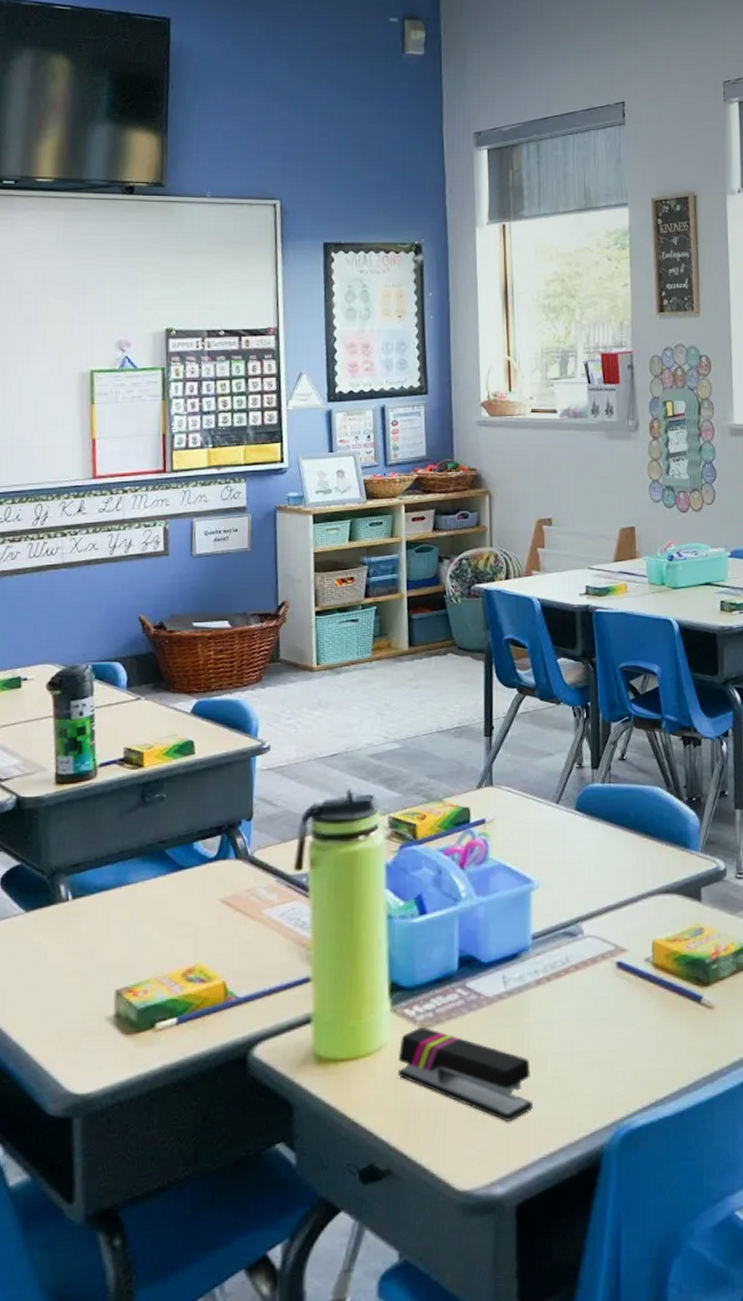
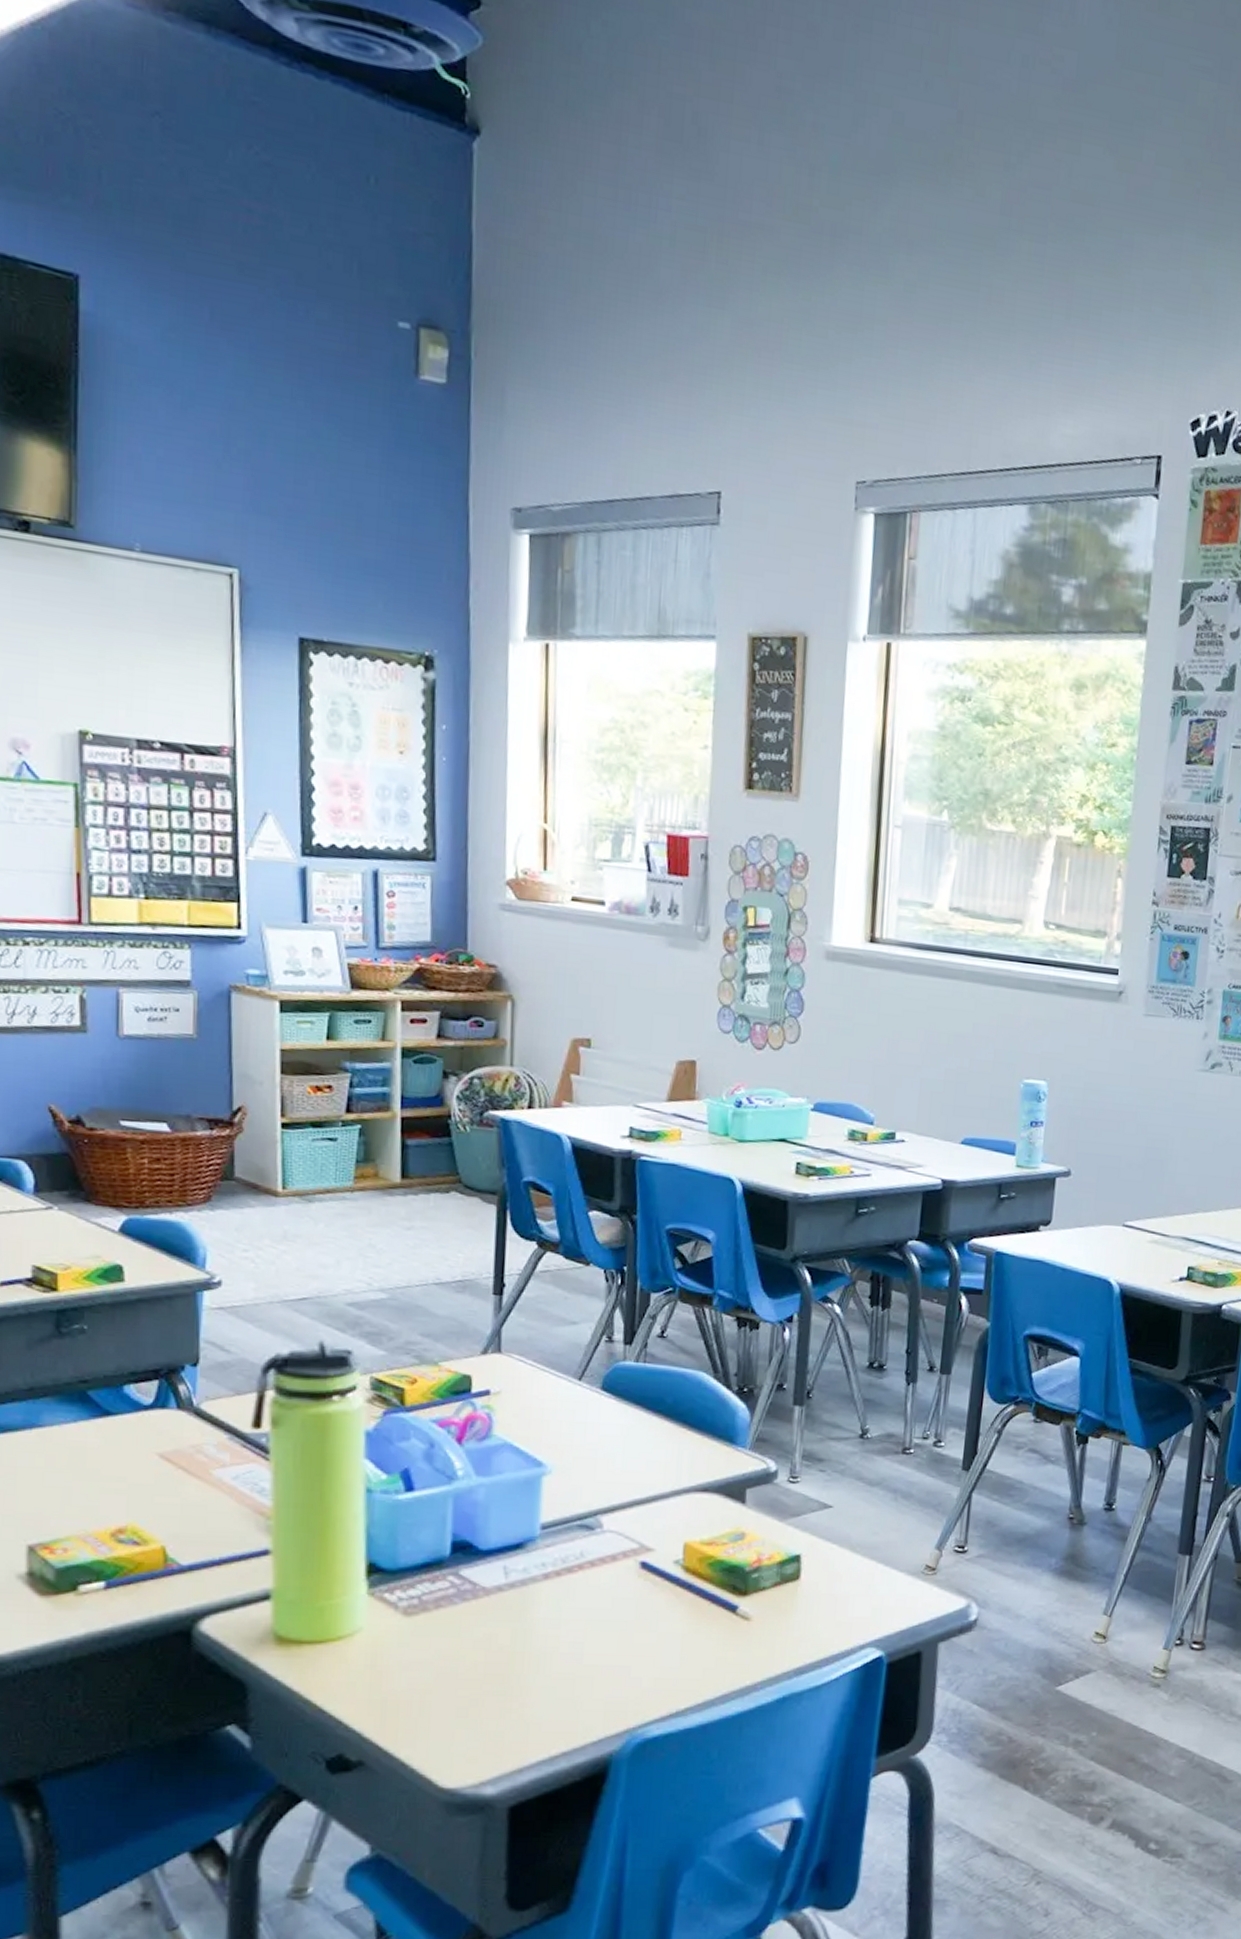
stapler: present [397,1026,532,1121] -> none [374,1613,533,1721]

